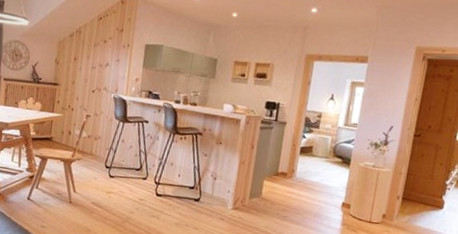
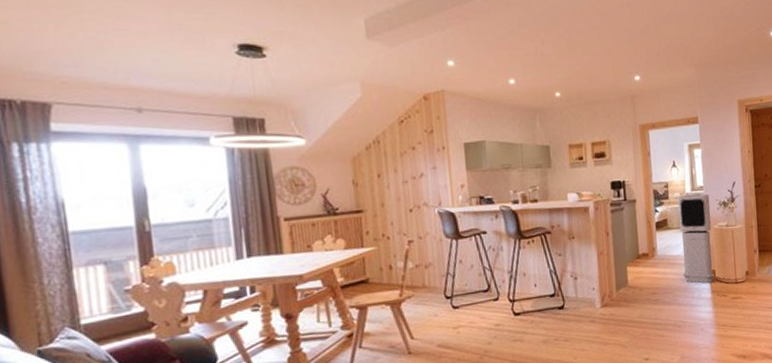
air purifier: none [317,127,362,215] -> present [677,193,715,283]

